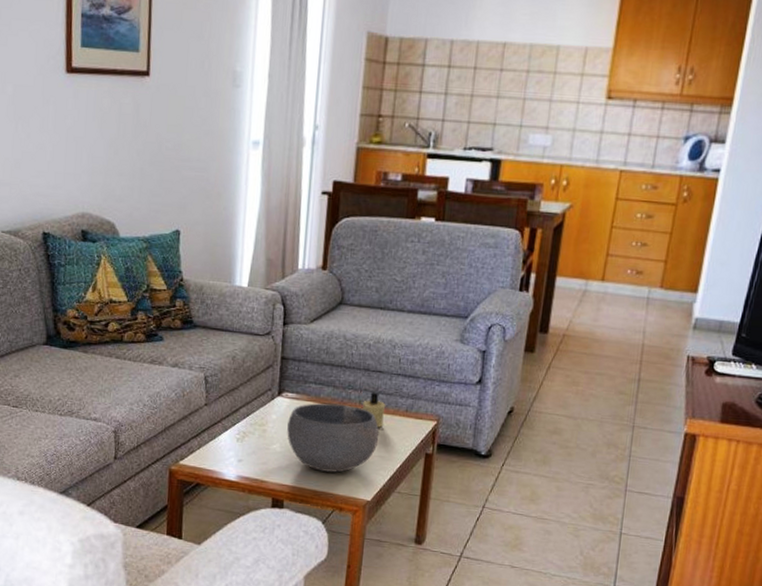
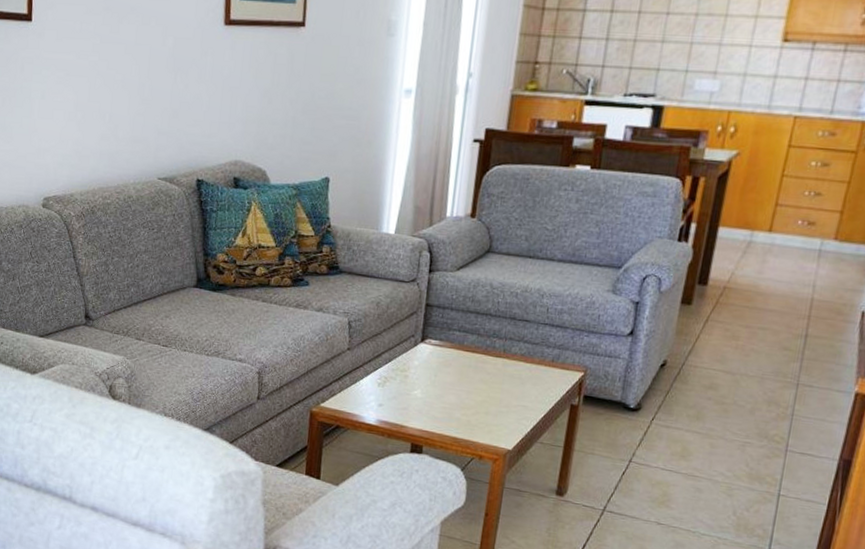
bowl: present [287,403,379,473] -> none [428,350,523,421]
candle: present [362,392,386,428] -> none [507,341,532,377]

